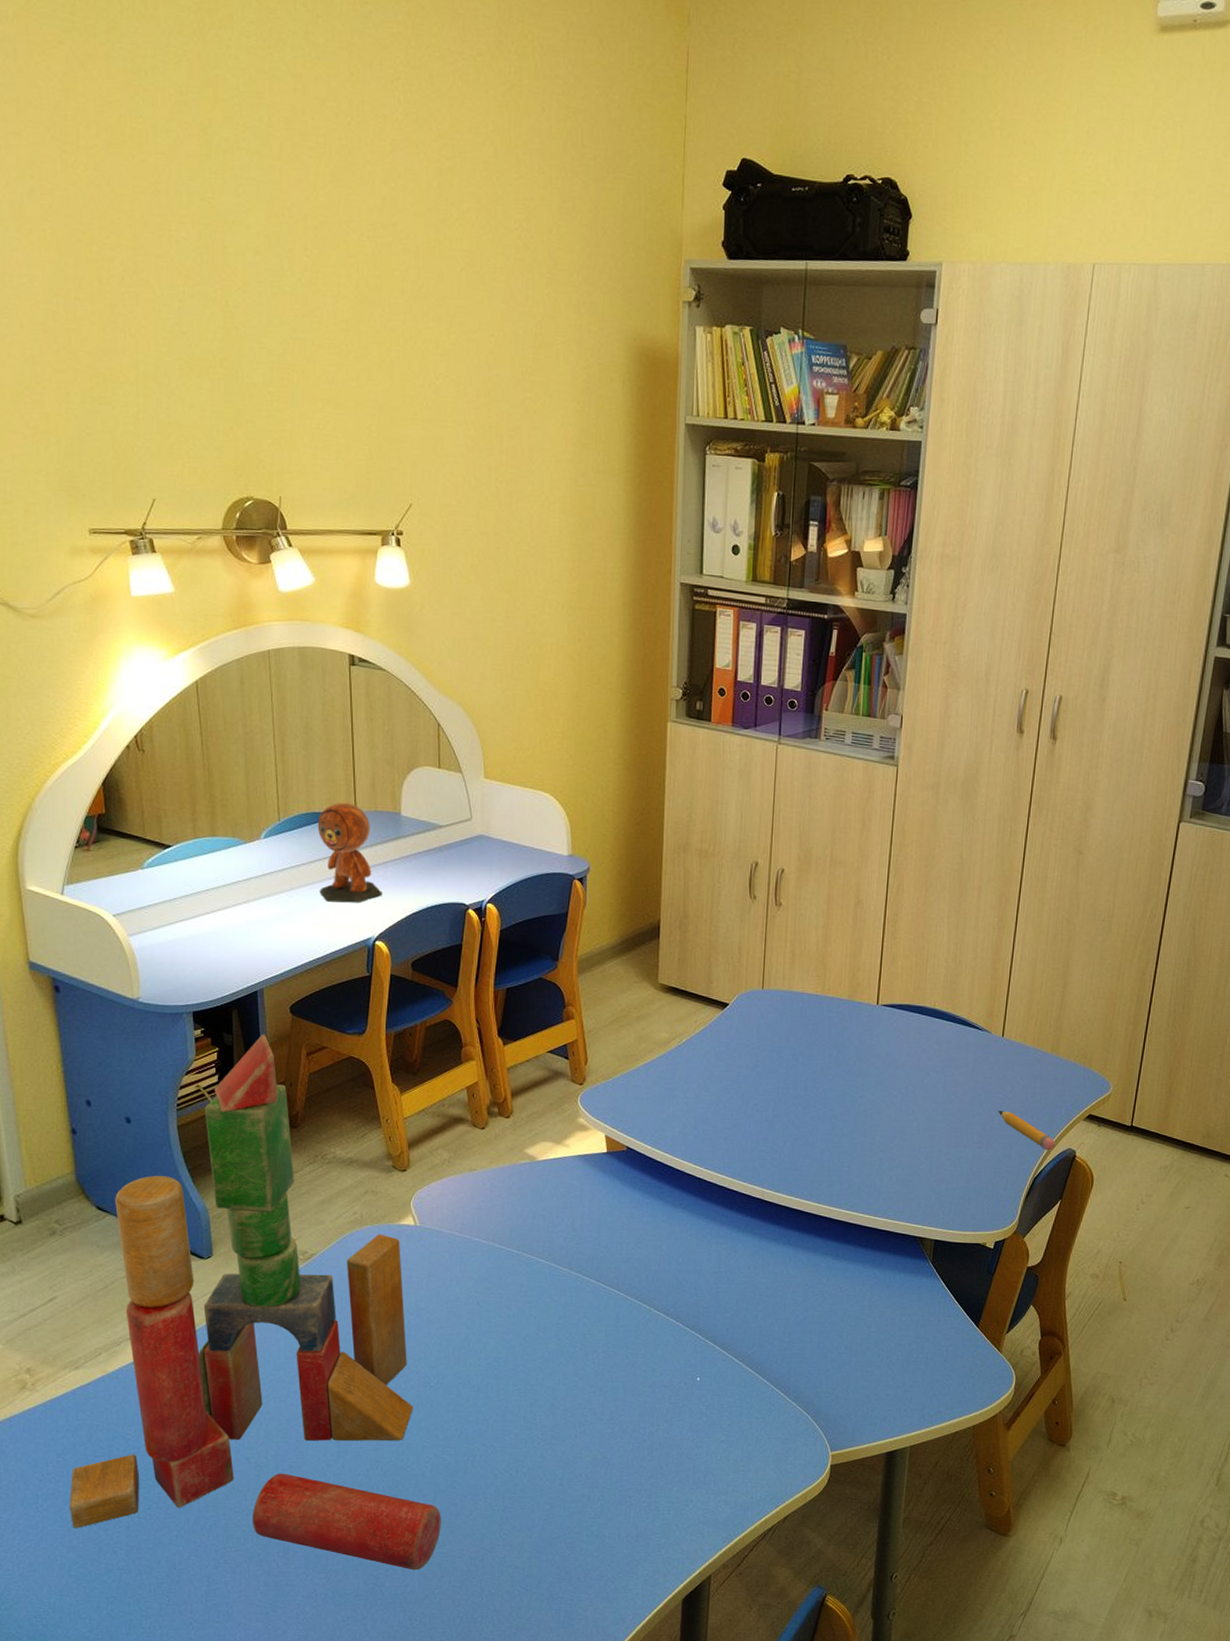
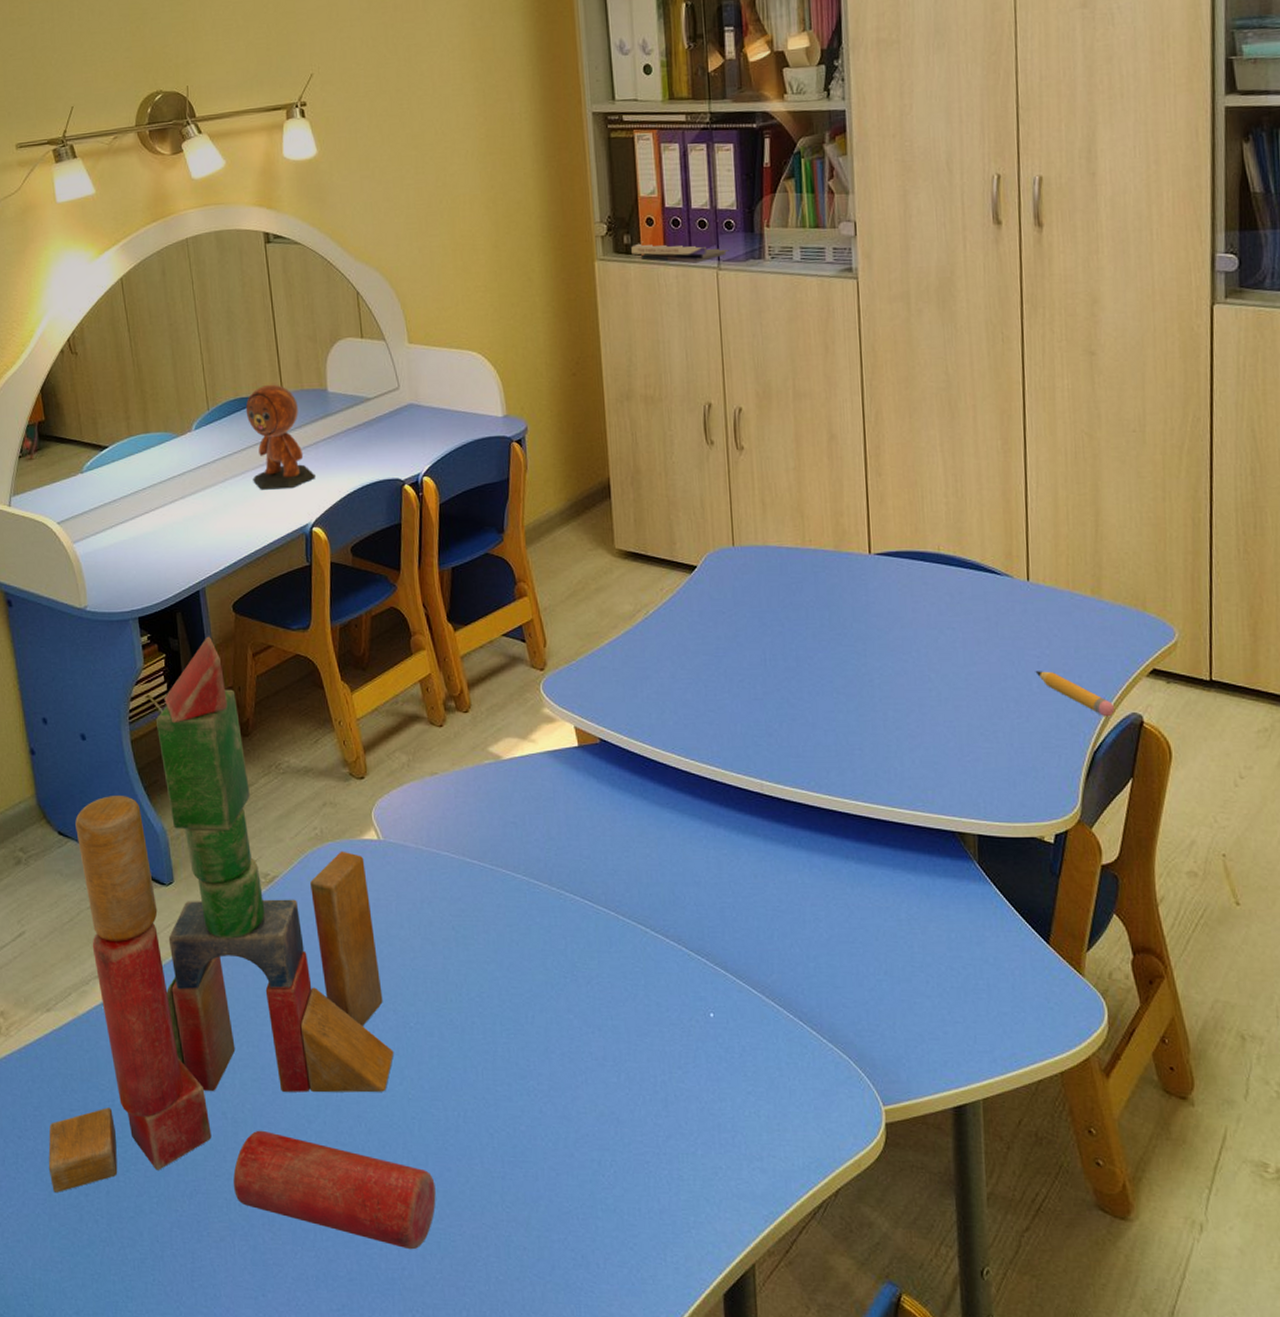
books: none [702,709,790,736] -> present [631,241,729,264]

